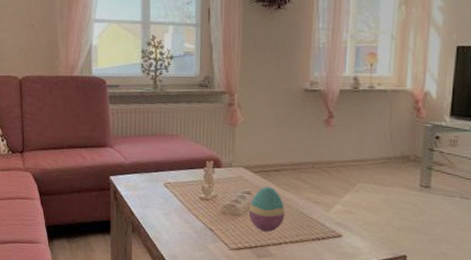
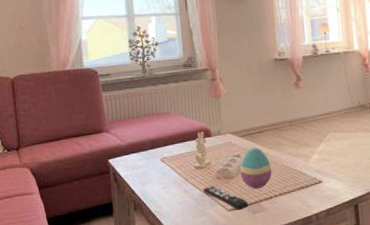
remote control: none [206,220,254,252] -> present [203,186,248,211]

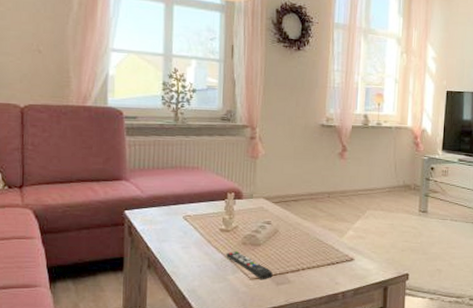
decorative egg: present [240,147,272,189] -> none [268,215,303,259]

